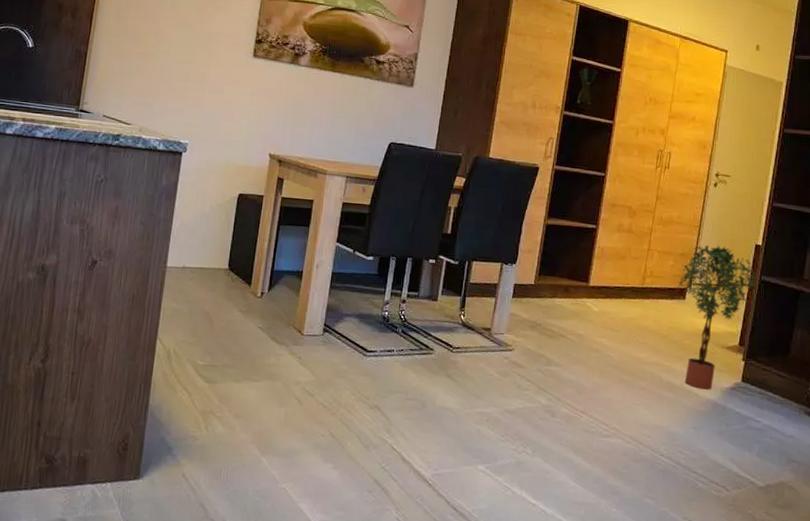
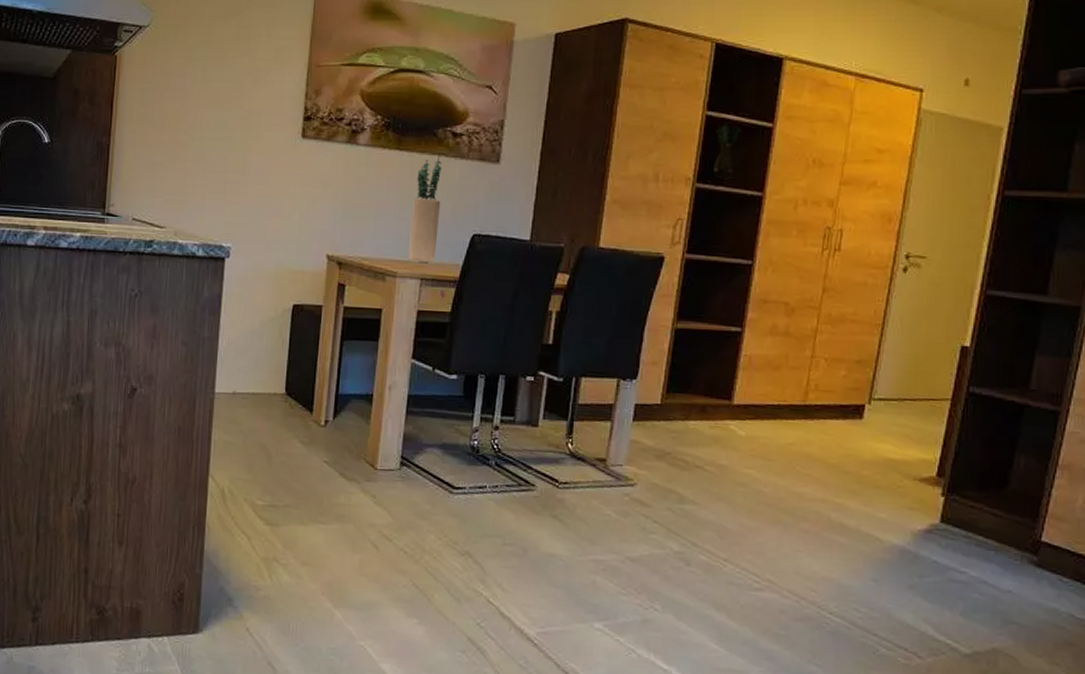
vase: none [336,78,367,164] -> present [408,156,442,262]
potted tree: present [678,245,758,390] -> none [852,348,964,533]

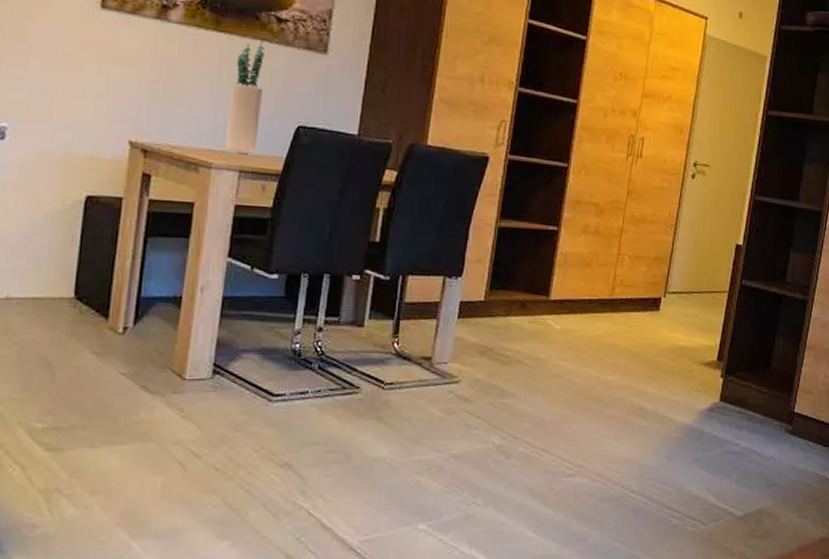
vase: present [714,122,742,180] -> none [534,31,559,86]

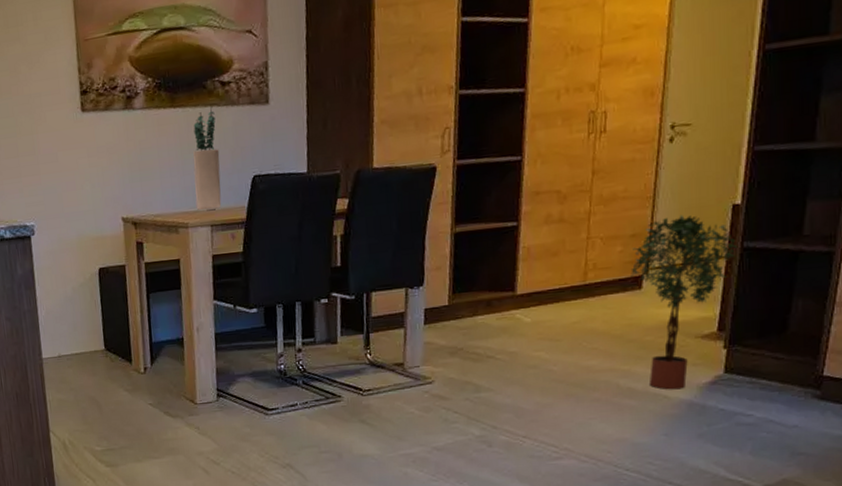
potted tree: none [651,246,738,413] -> present [630,215,738,390]

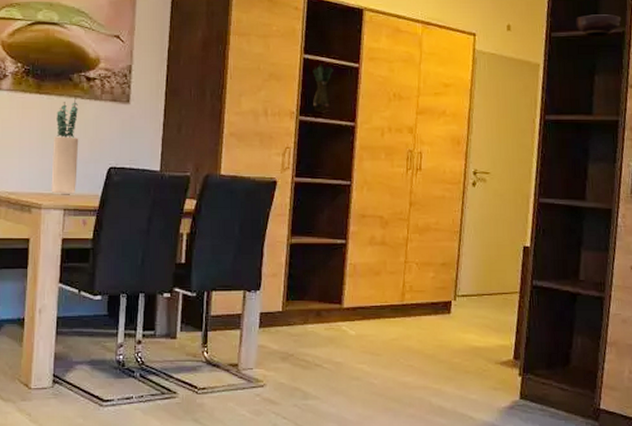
vase: none [472,25,498,83] -> present [312,63,334,113]
potted tree: present [630,215,738,390] -> none [441,251,529,411]

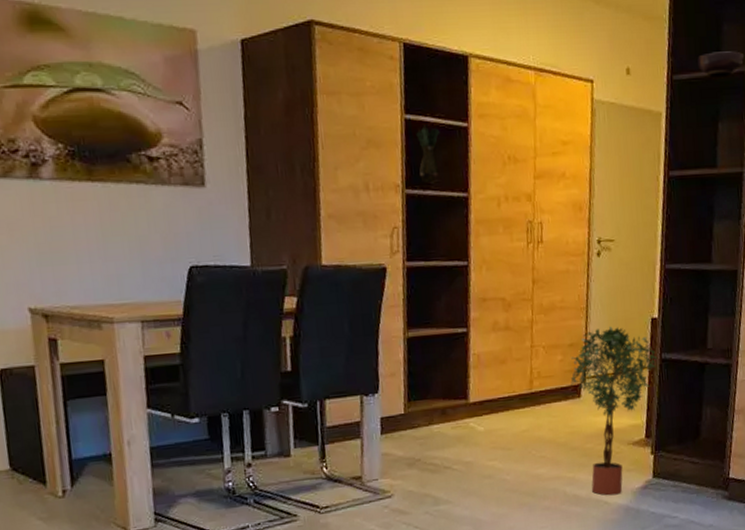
vase: present [51,98,79,194] -> none [116,184,153,304]
potted tree: none [441,251,529,411] -> present [570,326,658,496]

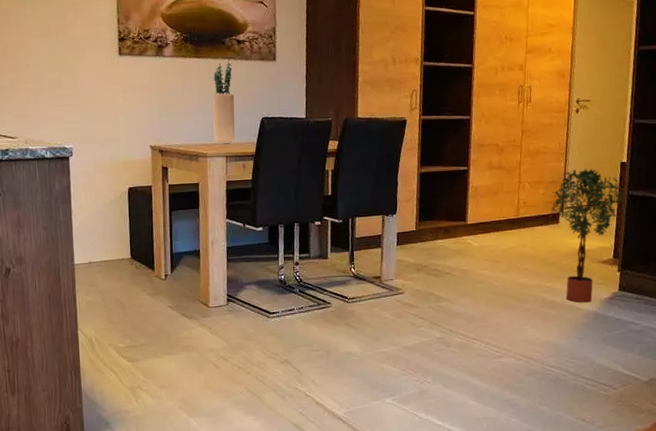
vase: none [116,184,153,304] -> present [212,59,235,144]
vase: present [416,124,440,184] -> none [433,14,452,58]

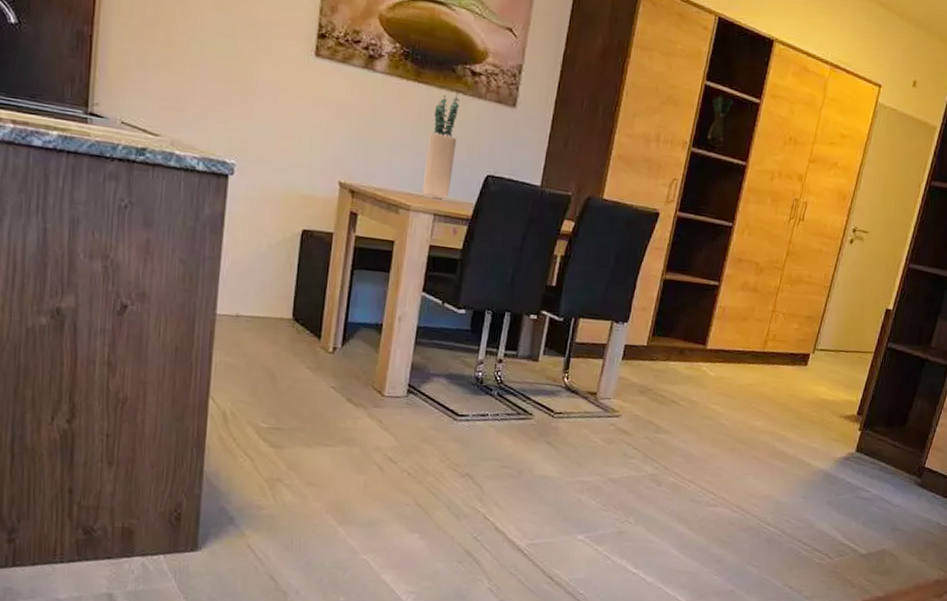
vase: none [433,14,452,58] -> present [707,93,734,147]
potted tree: present [550,168,626,303] -> none [799,308,884,460]

